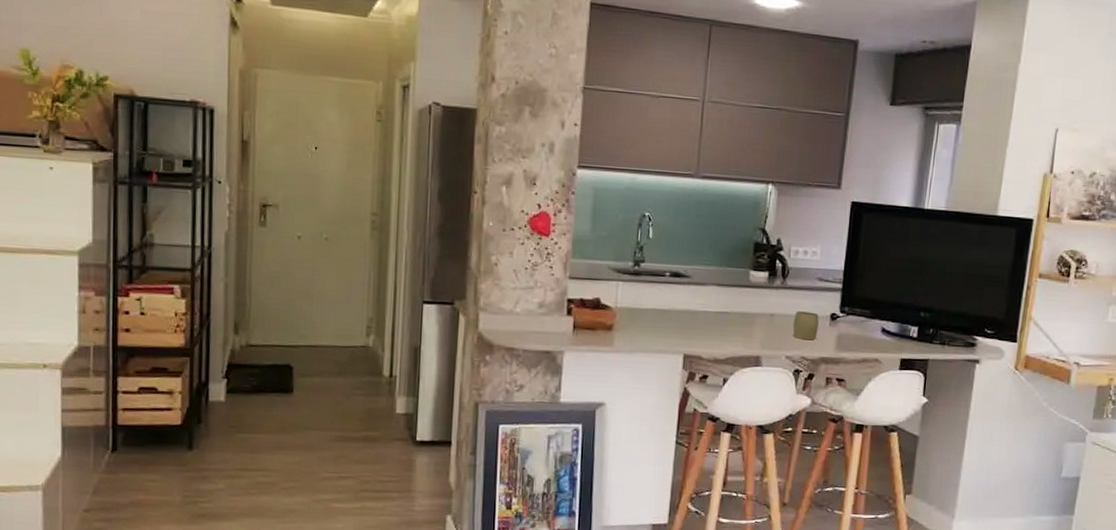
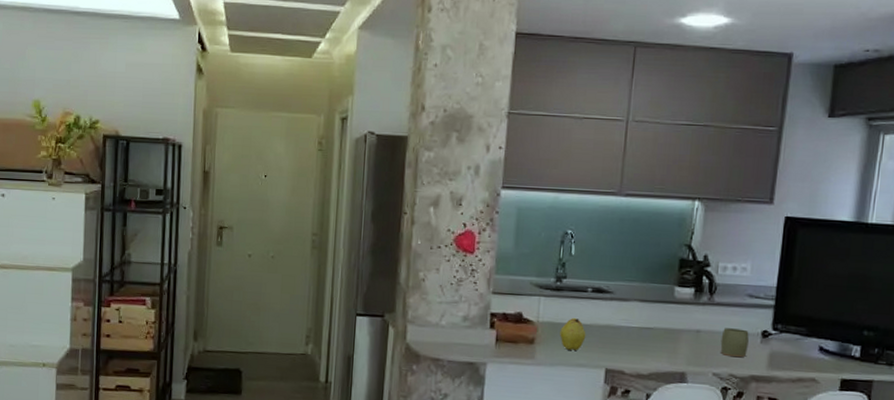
fruit: none [638,303,665,336] -> present [560,318,586,351]

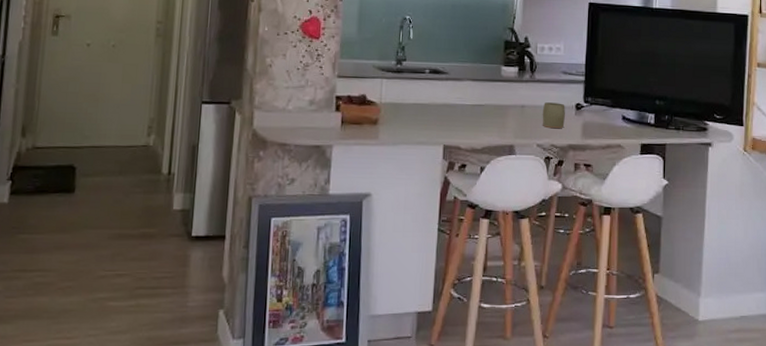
fruit: present [560,318,586,351] -> none [401,98,425,129]

